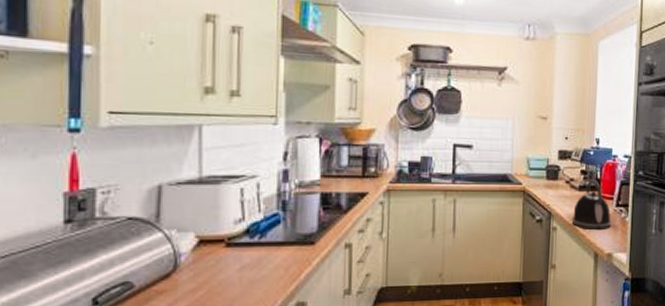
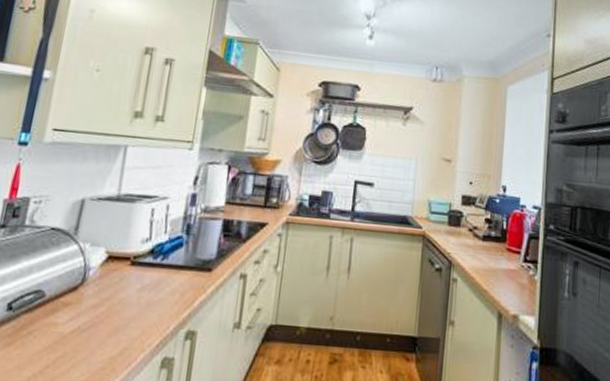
kettle: present [571,179,611,231] -> none [474,229,518,288]

